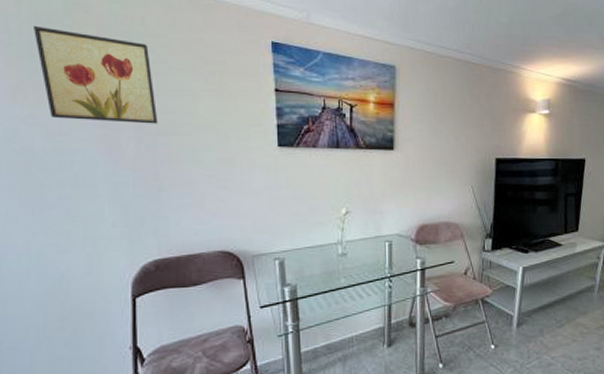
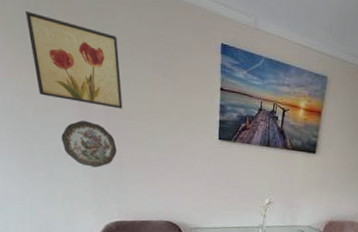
decorative plate: none [80,142,152,197] -> present [61,120,117,168]

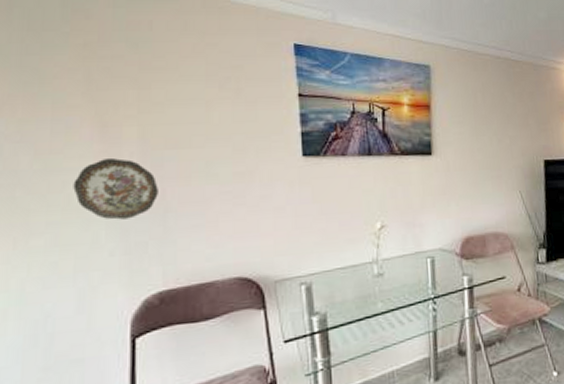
wall art: present [26,10,123,109] -> none [26,33,166,137]

